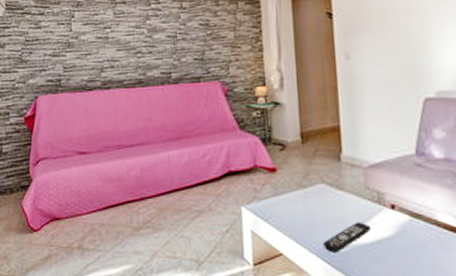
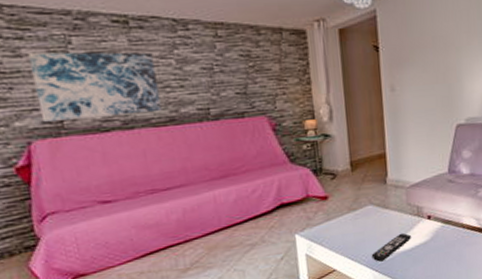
wall art: none [45,23,133,80] -> present [27,51,162,122]

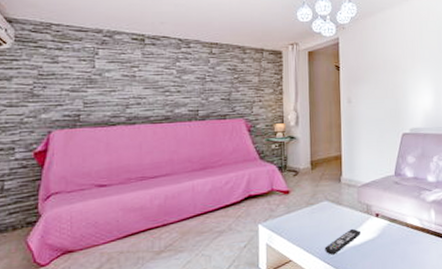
wall art: present [27,51,162,122] -> none [63,59,160,115]

